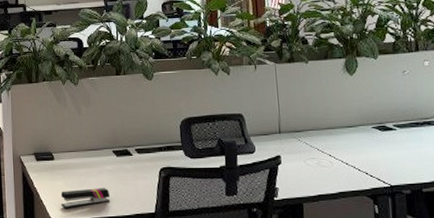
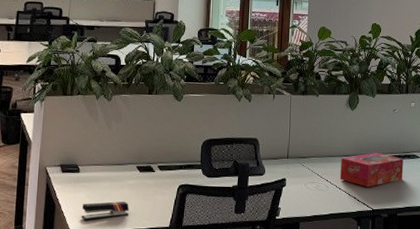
tissue box: none [344,121,425,160] -> present [339,152,404,187]

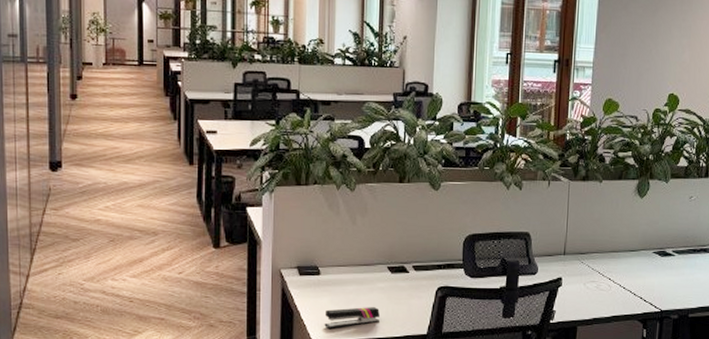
tissue box: present [339,152,404,187] -> none [624,246,699,286]

